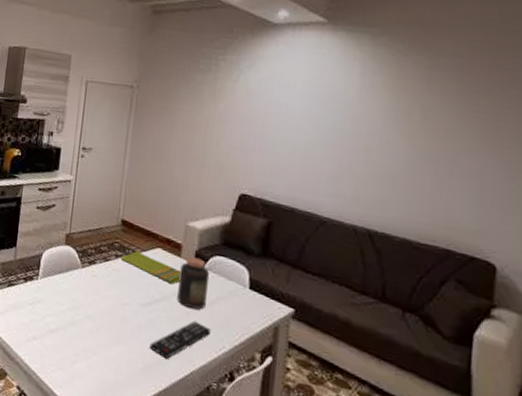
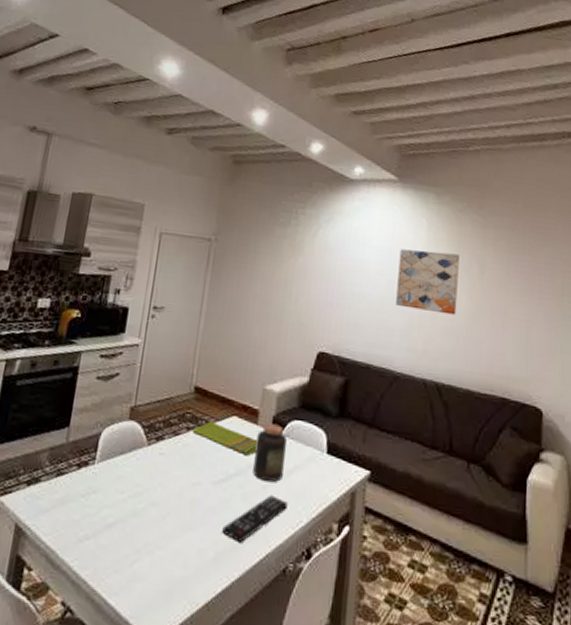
wall art: none [323,93,398,163] -> present [396,249,459,315]

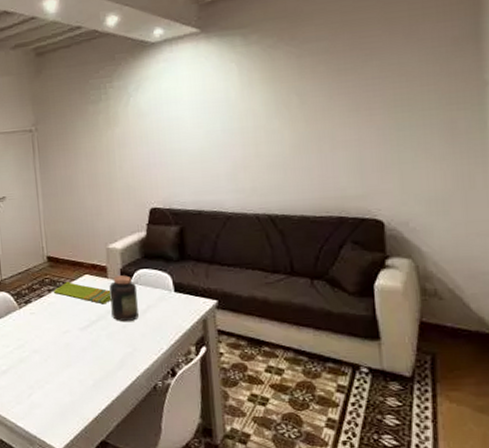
remote control: present [222,495,288,542] -> none [95,331,148,371]
wall art: present [396,249,459,315] -> none [213,90,281,153]

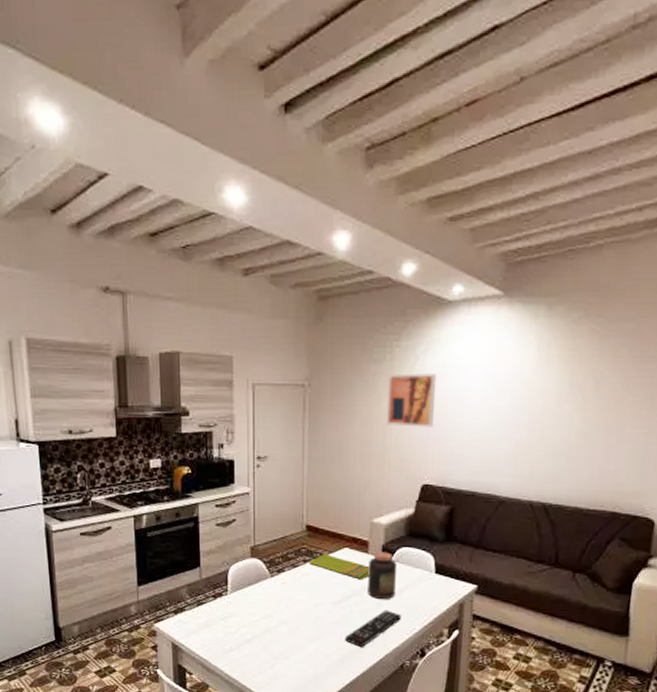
remote control: none [95,331,148,371] -> present [345,610,401,647]
wall art: none [106,107,153,158] -> present [387,373,437,428]

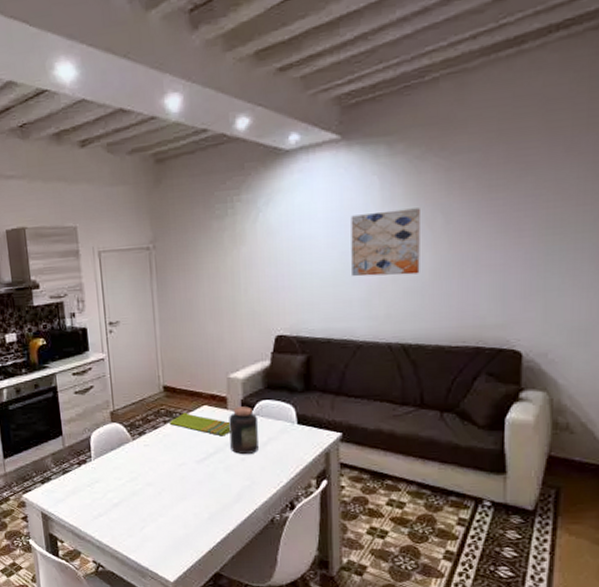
remote control: present [345,610,401,647] -> none [212,464,267,504]
wall art: present [387,373,437,428] -> none [232,224,282,280]
wall art: none [501,371,573,436] -> present [351,208,420,277]

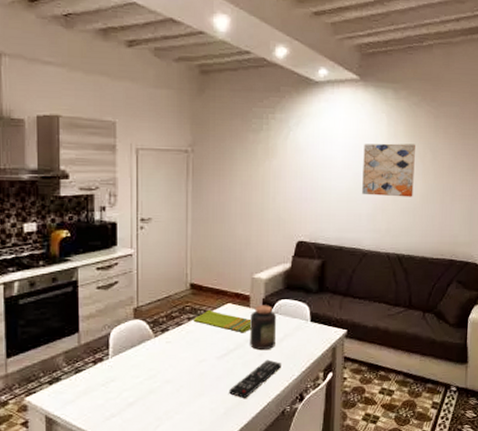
remote control: none [212,464,267,504] -> present [229,359,281,398]

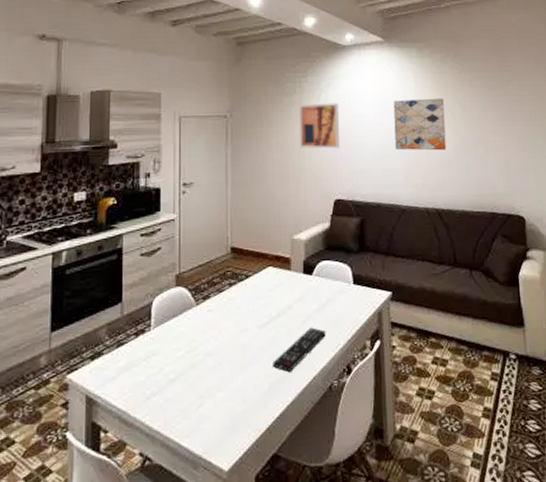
dish towel: present [194,309,252,333] -> none [235,274,293,299]
jar: present [250,305,277,351] -> none [292,267,319,317]
wall art: none [265,142,307,191] -> present [299,103,340,149]

